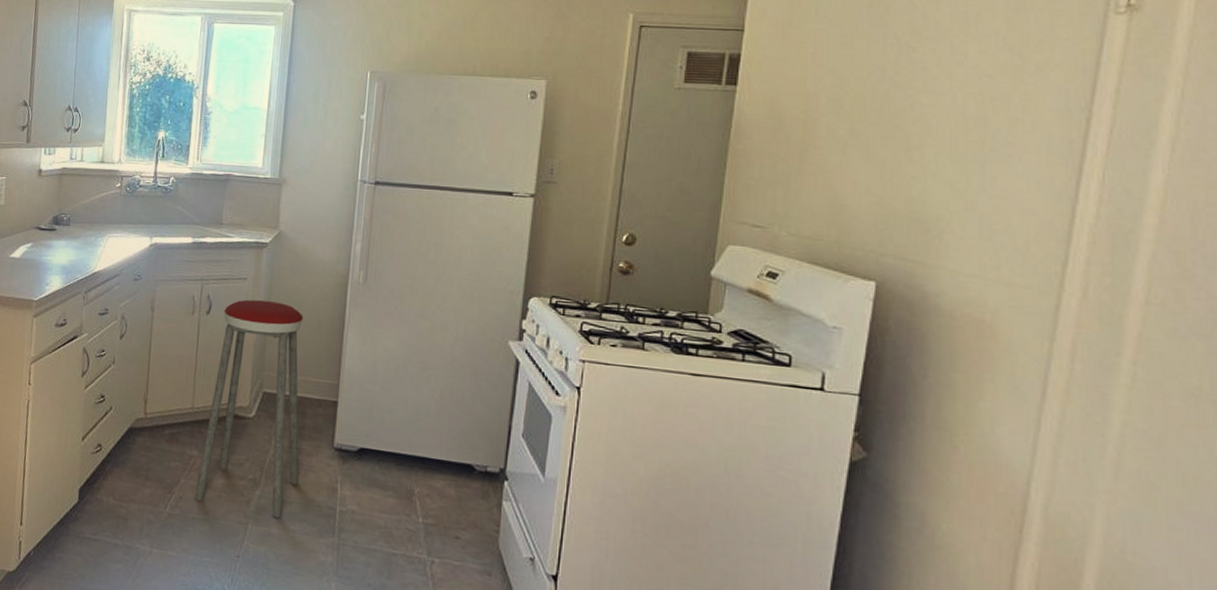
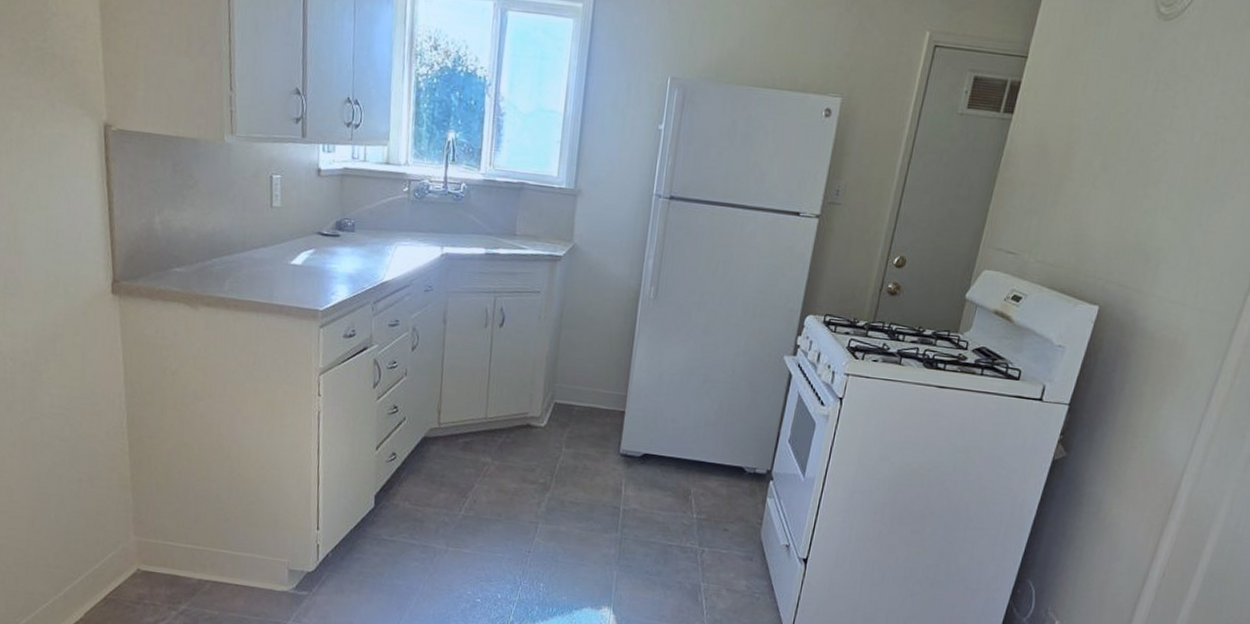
music stool: present [194,299,304,518] -> none [488,313,595,517]

